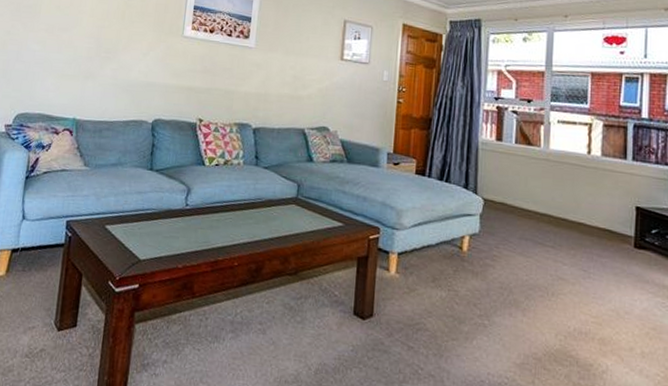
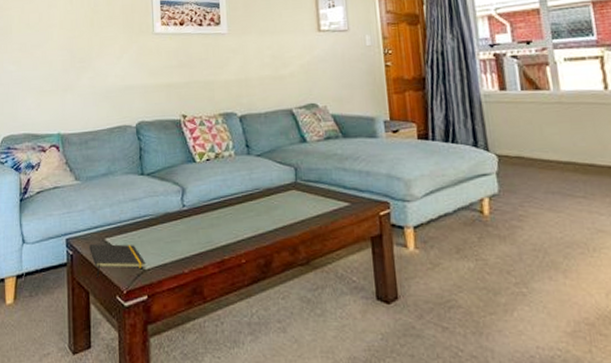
notepad: none [88,229,142,262] -> present [89,244,146,278]

